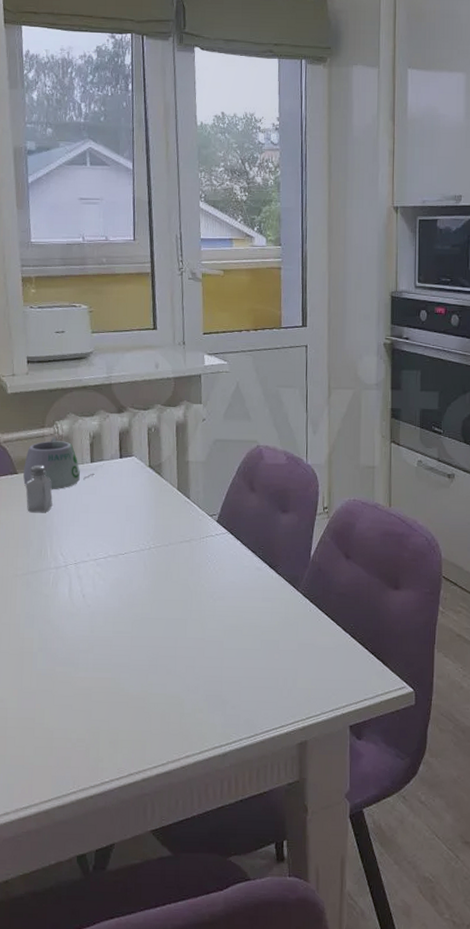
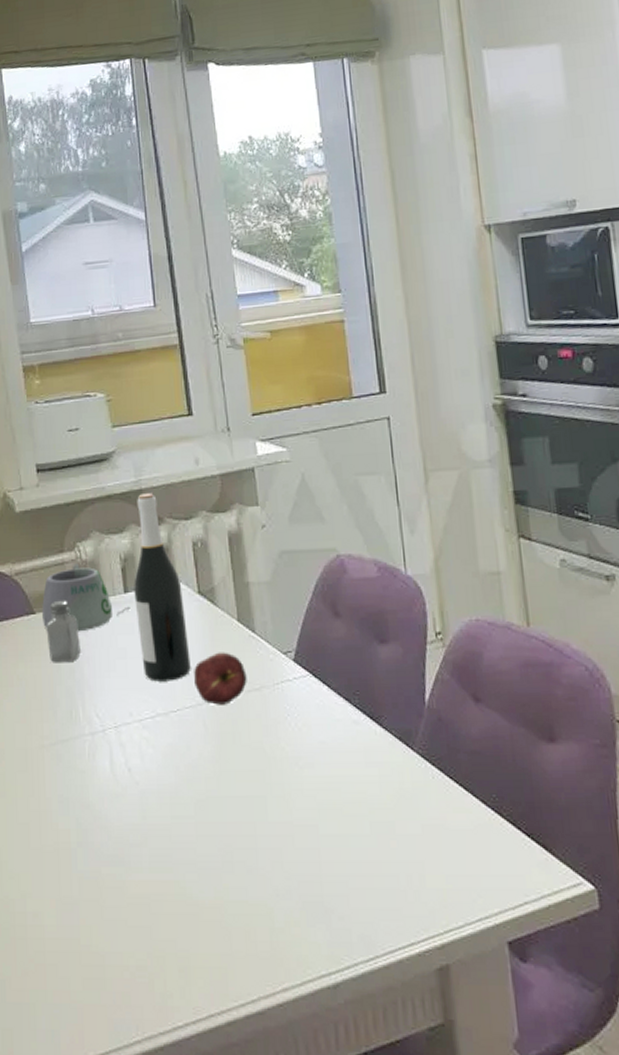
wine bottle: none [98,387,139,532] -> present [134,493,191,682]
apple: none [140,512,181,551] -> present [194,652,247,705]

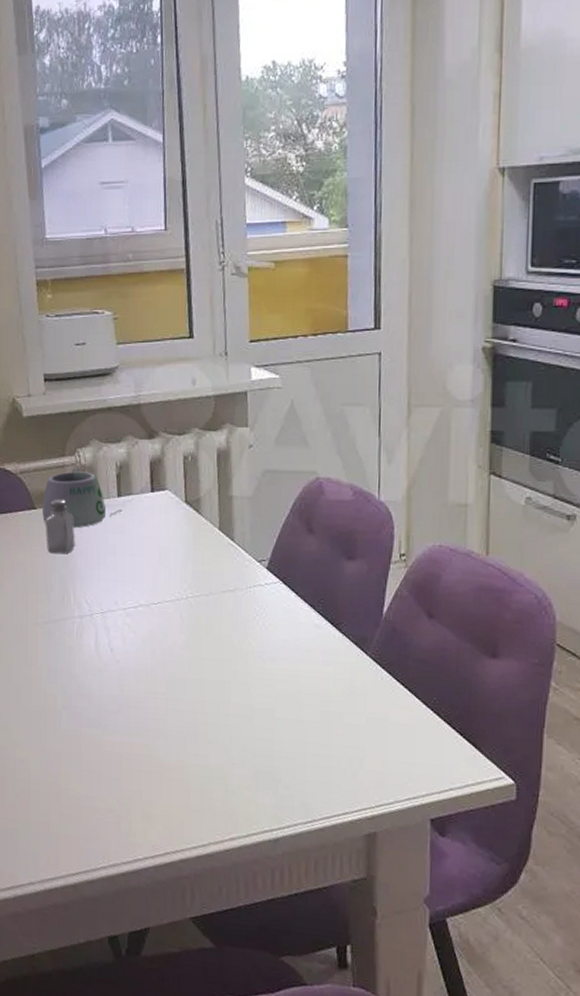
wine bottle: present [134,493,191,682] -> none [126,408,173,578]
apple: present [194,652,247,705] -> none [175,555,223,602]

